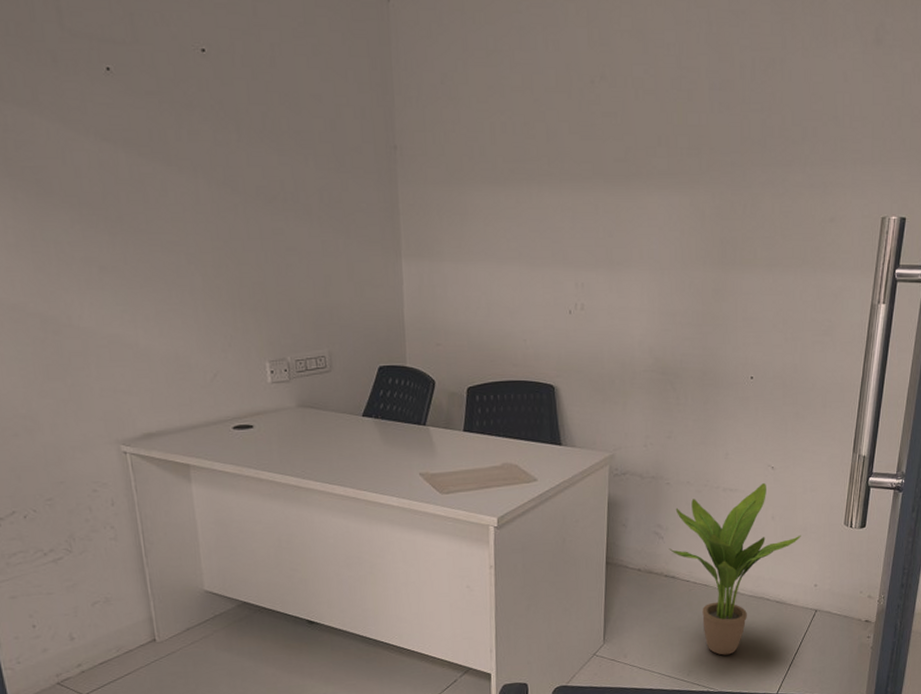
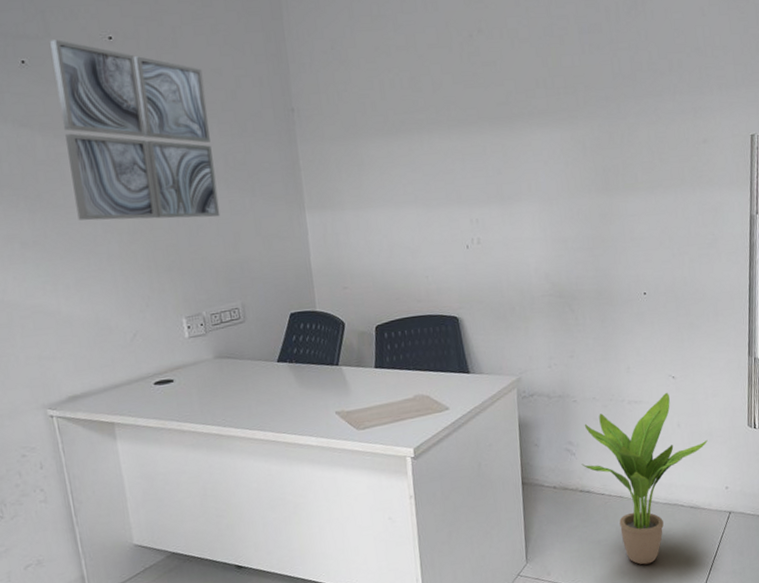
wall art: none [138,47,312,257] -> present [50,39,221,221]

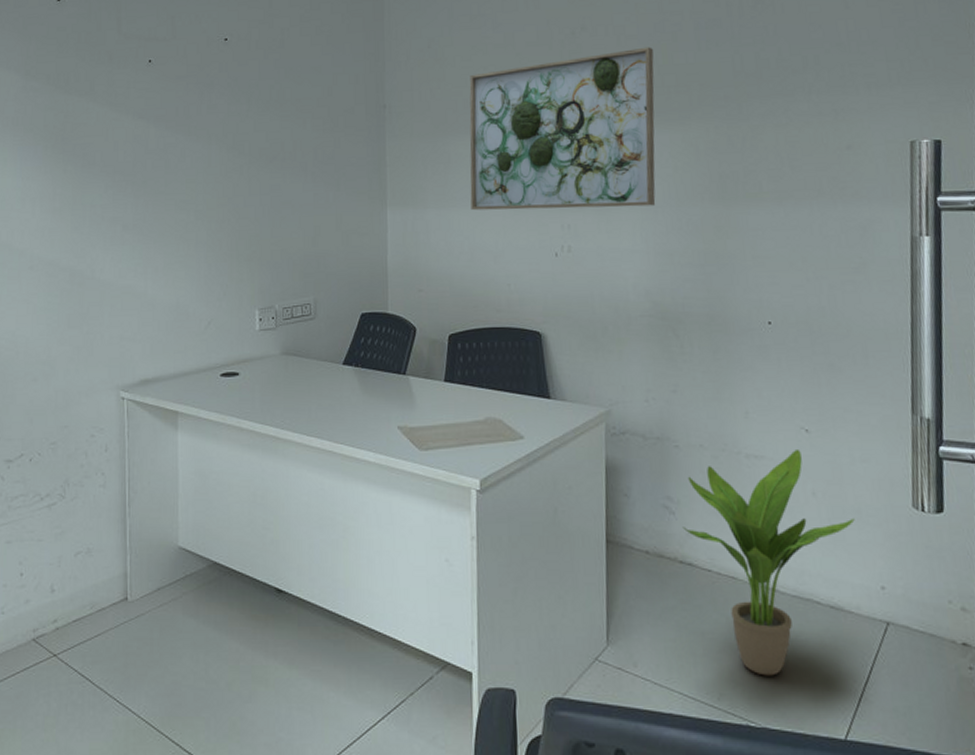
wall art: present [50,39,221,221] -> none [174,41,304,210]
wall art: none [375,50,551,210] -> present [469,47,656,211]

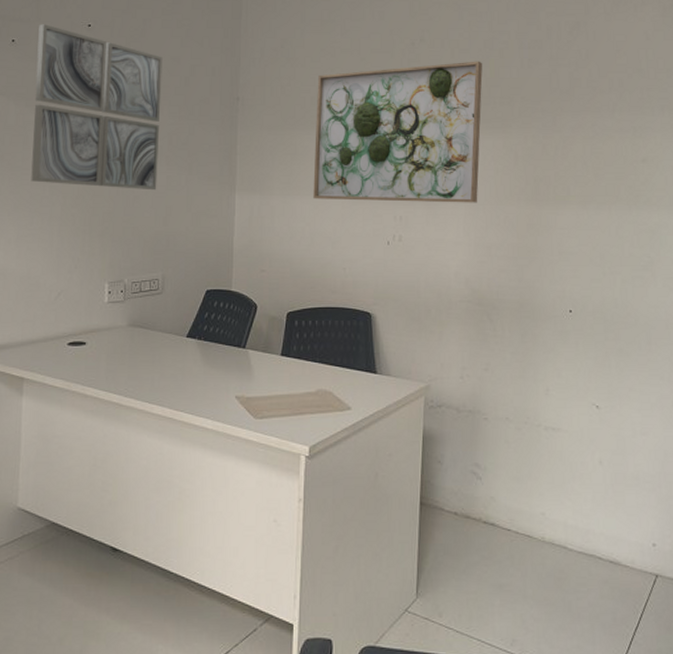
wall art: none [174,41,304,210] -> present [31,24,163,191]
potted plant: present [682,450,855,676] -> none [487,424,634,623]

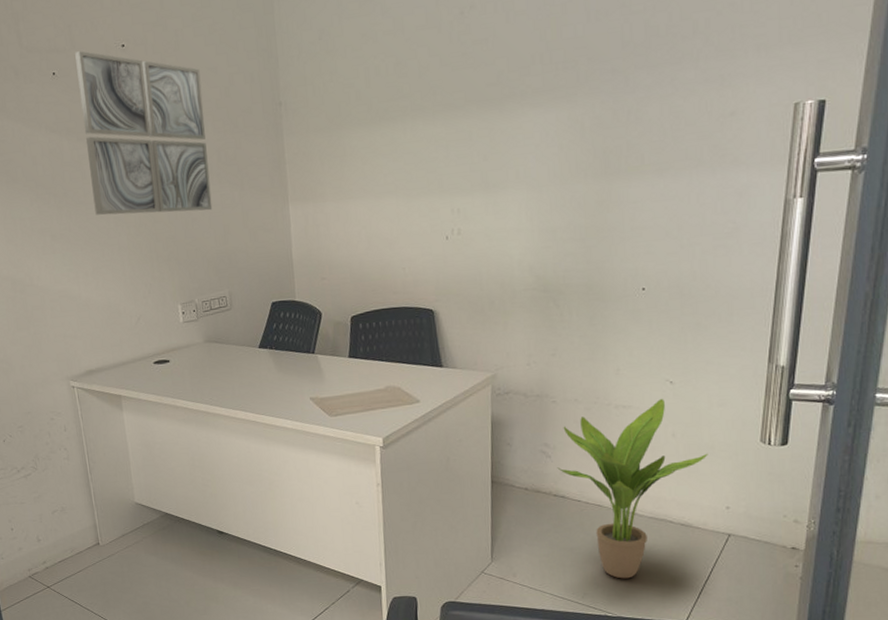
wall art: present [313,61,483,203] -> none [361,21,543,201]
potted plant: none [487,424,634,623] -> present [557,399,708,579]

